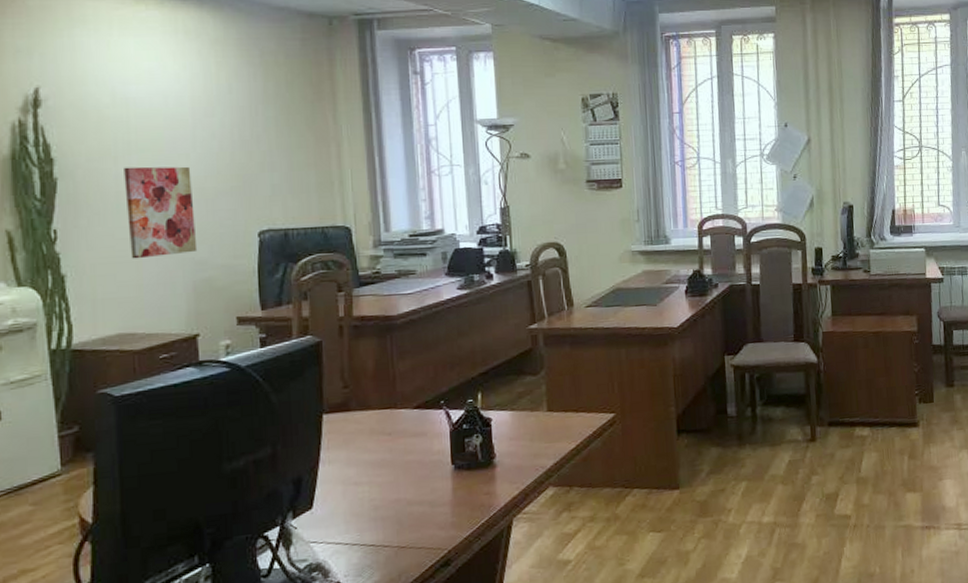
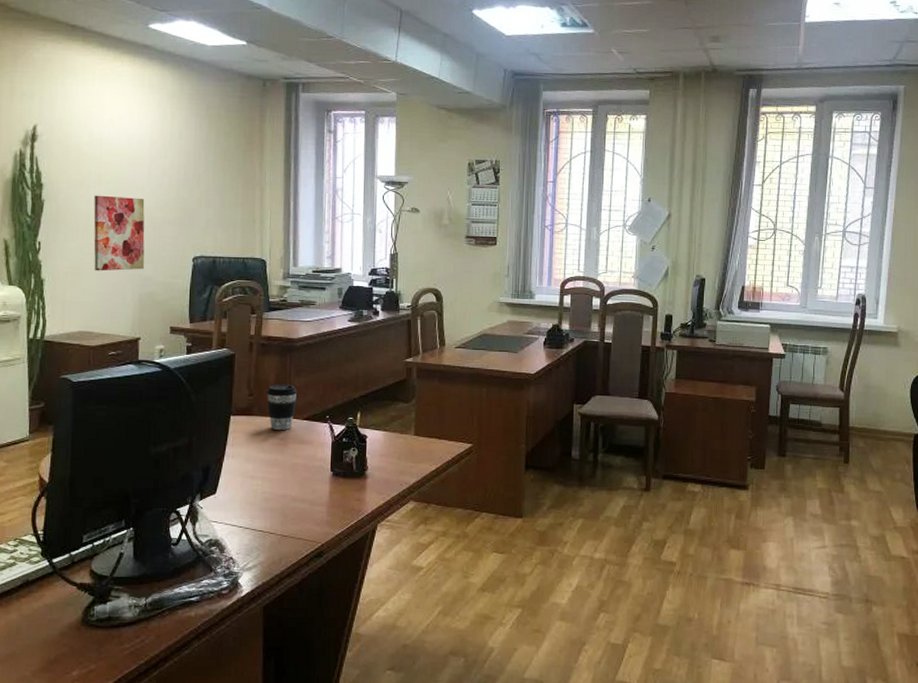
coffee cup: none [364,369,403,425] -> present [266,384,298,431]

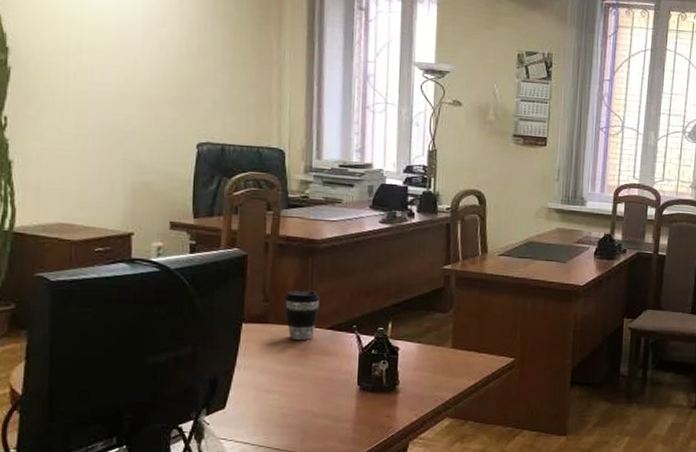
wall art: present [93,195,145,271] -> none [74,65,139,155]

